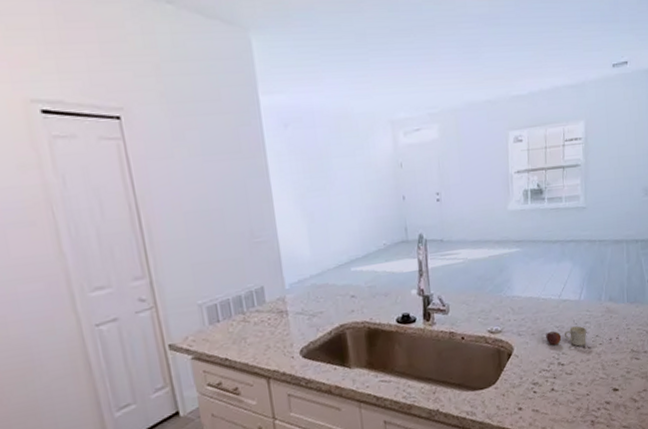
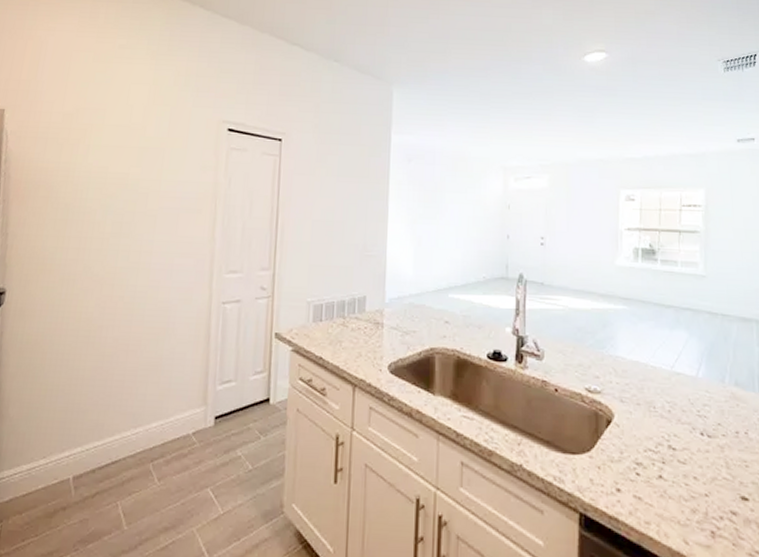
mug: present [546,326,587,347] -> none [654,406,706,432]

